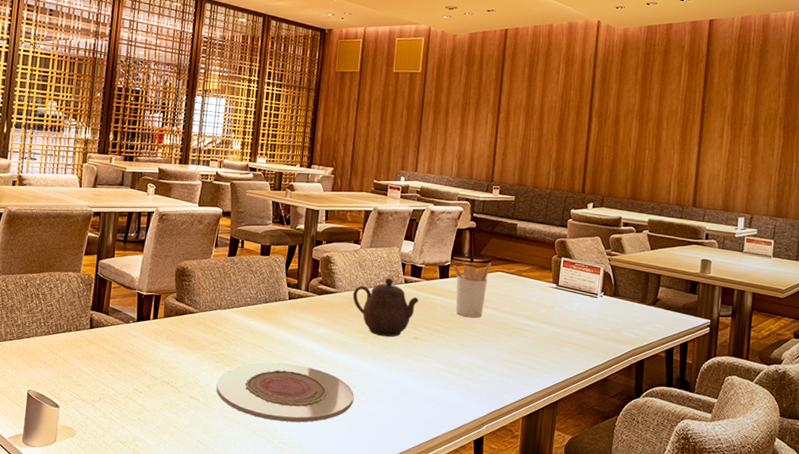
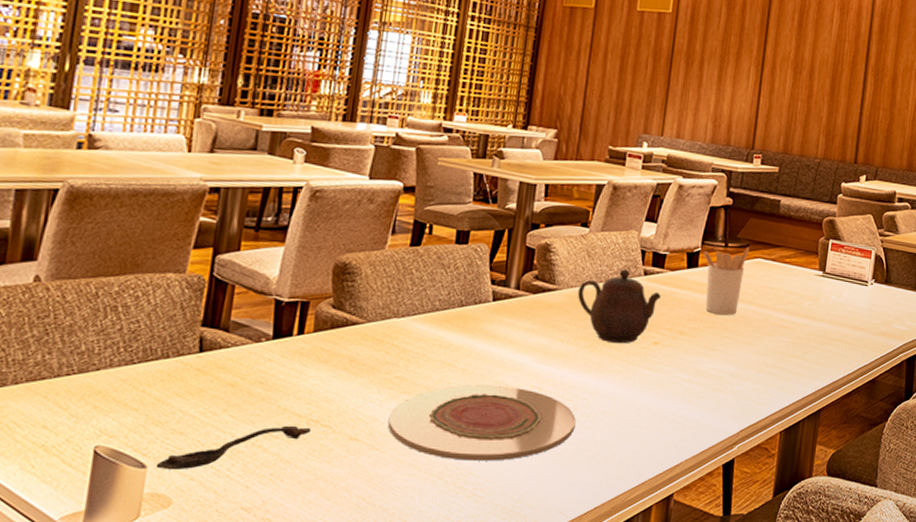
spoon: none [65,384,164,411] -> present [156,425,312,471]

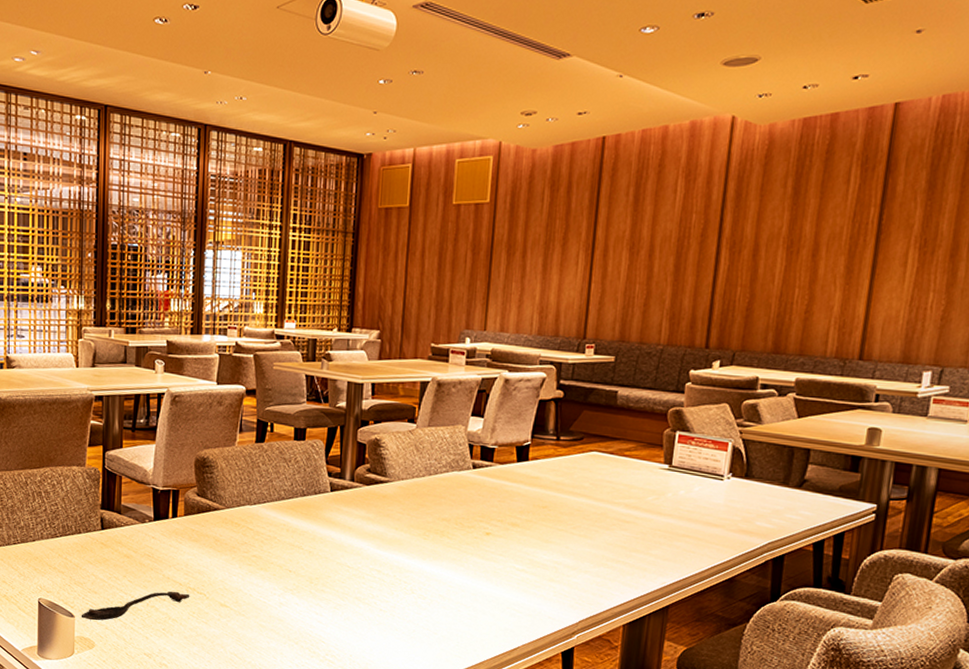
plate: present [388,385,576,461] -> none [250,565,414,632]
teapot: present [577,269,661,344] -> none [408,463,491,534]
utensil holder: present [703,246,750,316] -> none [533,439,584,509]

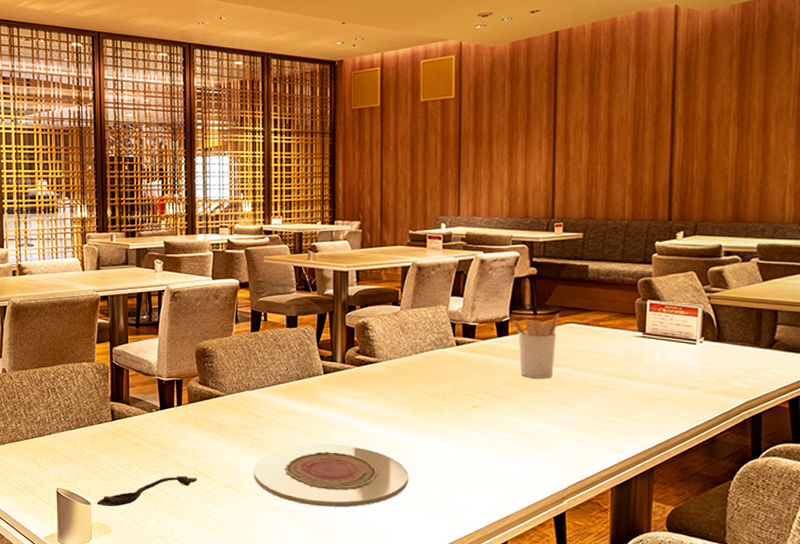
plate: none [250,565,414,632] -> present [253,444,409,508]
utensil holder: none [533,439,584,509] -> present [512,312,560,379]

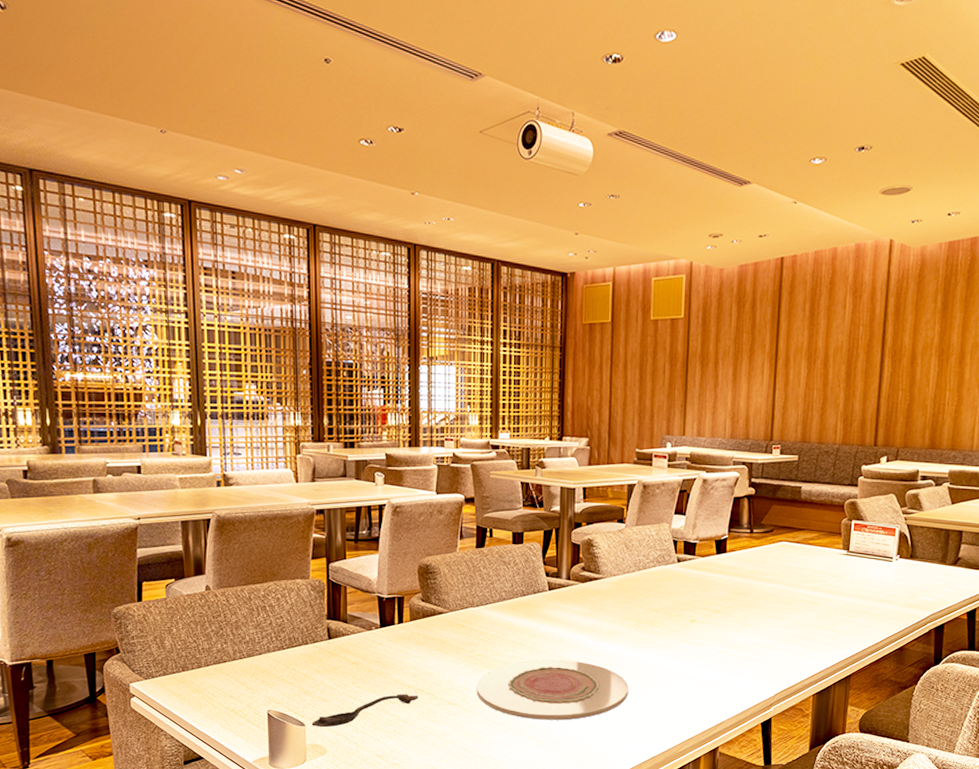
utensil holder: present [512,312,560,379] -> none [730,531,774,595]

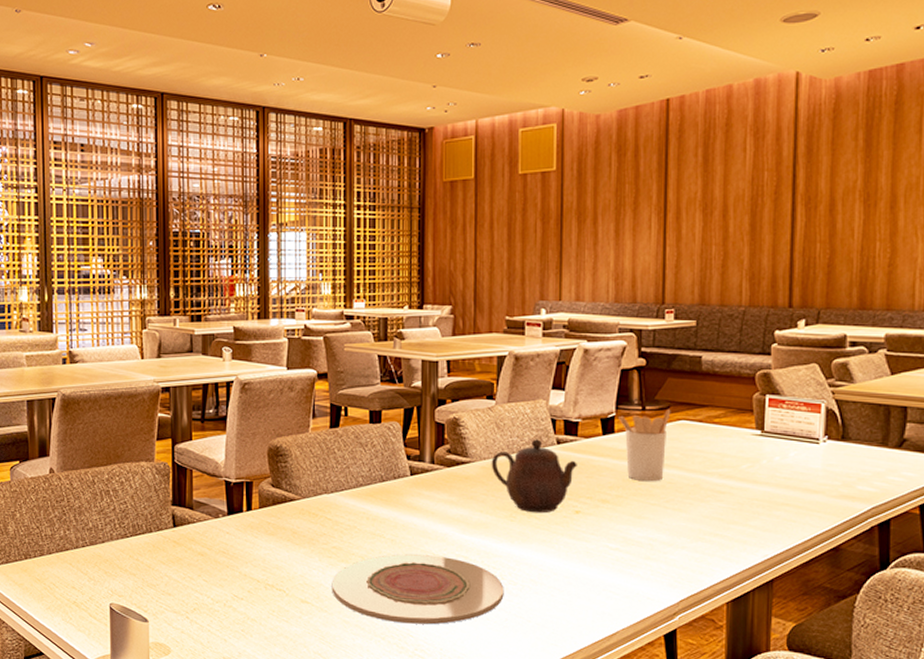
spoon: present [311,693,419,728] -> none [155,589,269,625]
teapot: none [620,558,694,622] -> present [491,439,577,513]
utensil holder: none [730,531,774,595] -> present [619,408,671,482]

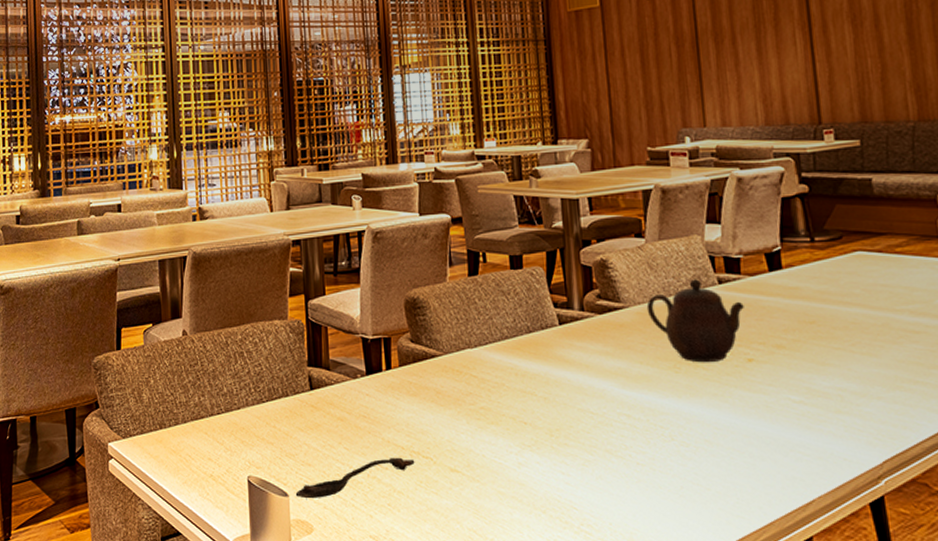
spoon: none [155,589,269,625] -> present [295,457,415,499]
plate: present [332,554,504,625] -> none [482,414,676,495]
utensil holder: present [619,408,671,482] -> none [785,238,845,323]

